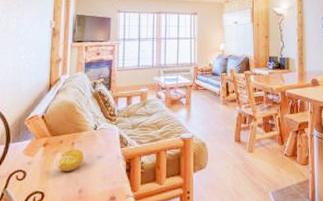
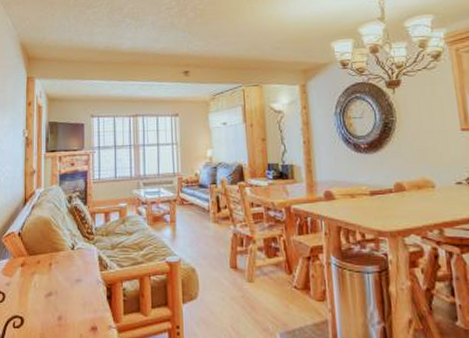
fruit: present [58,149,84,172] -> none [36,270,62,295]

